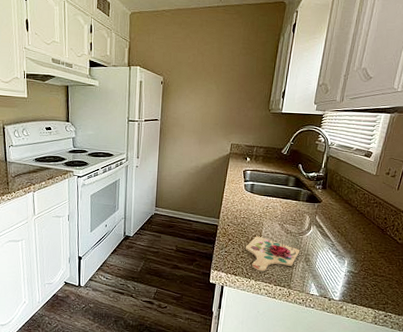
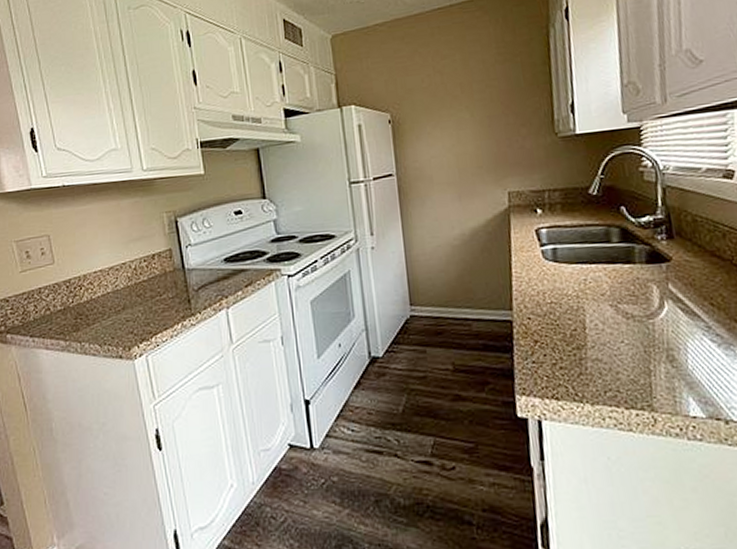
cutting board: present [245,236,300,272] -> none [563,329,656,388]

